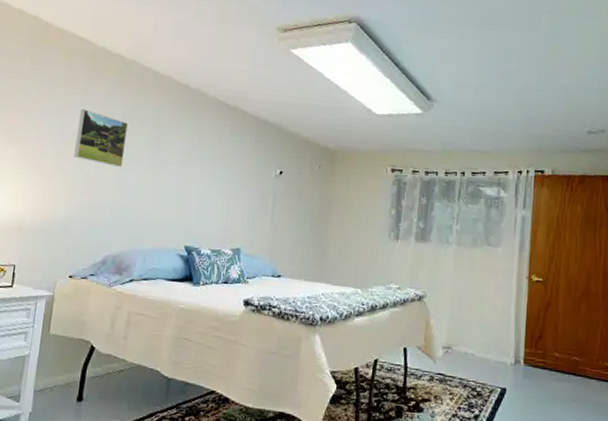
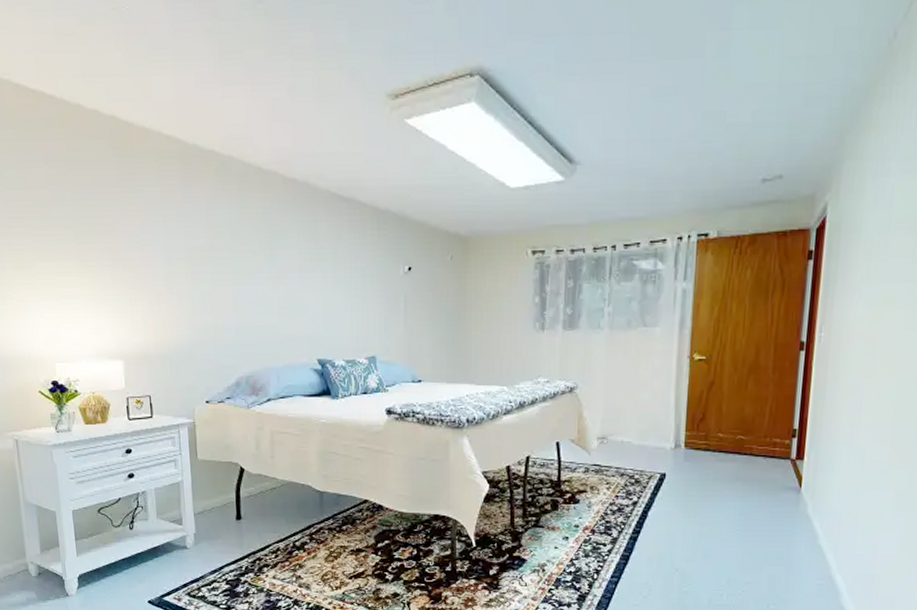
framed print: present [74,109,128,167] -> none [183,221,239,281]

